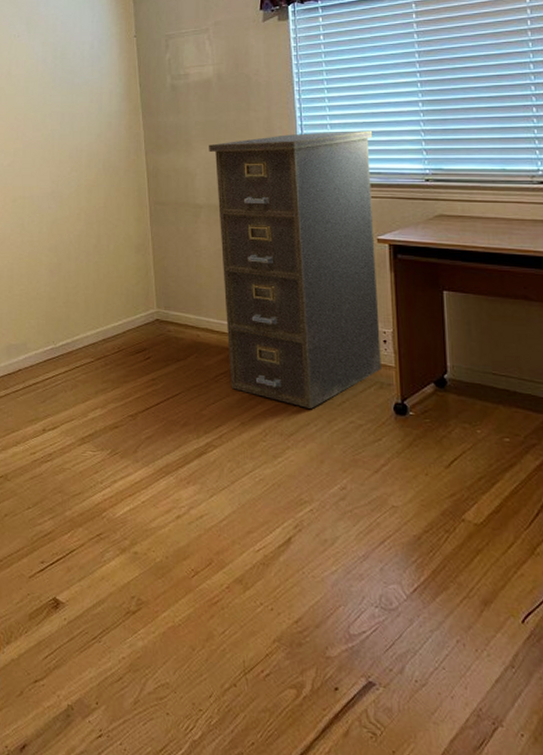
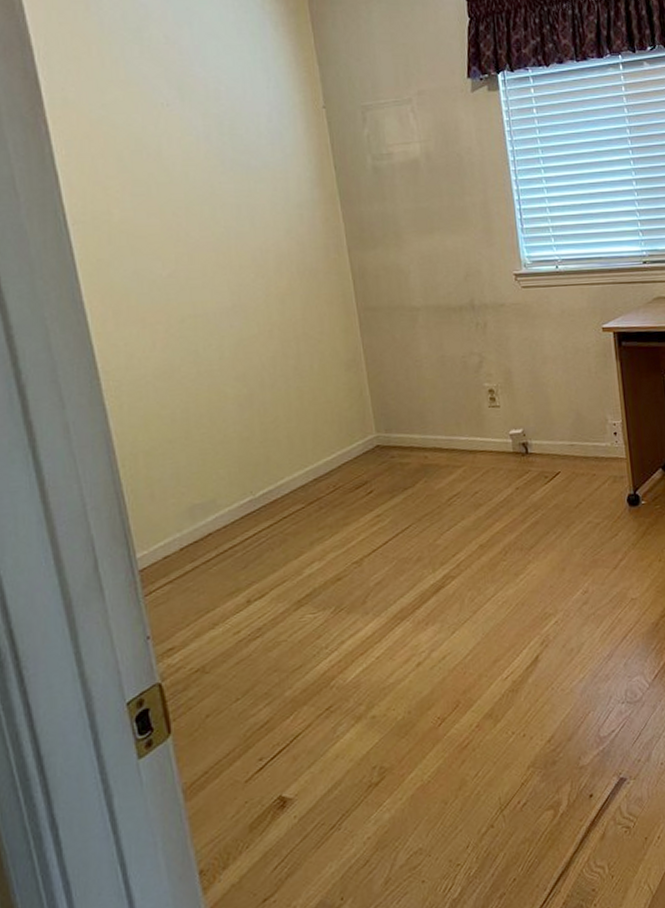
filing cabinet: present [209,130,381,409] -> none [422,212,614,517]

